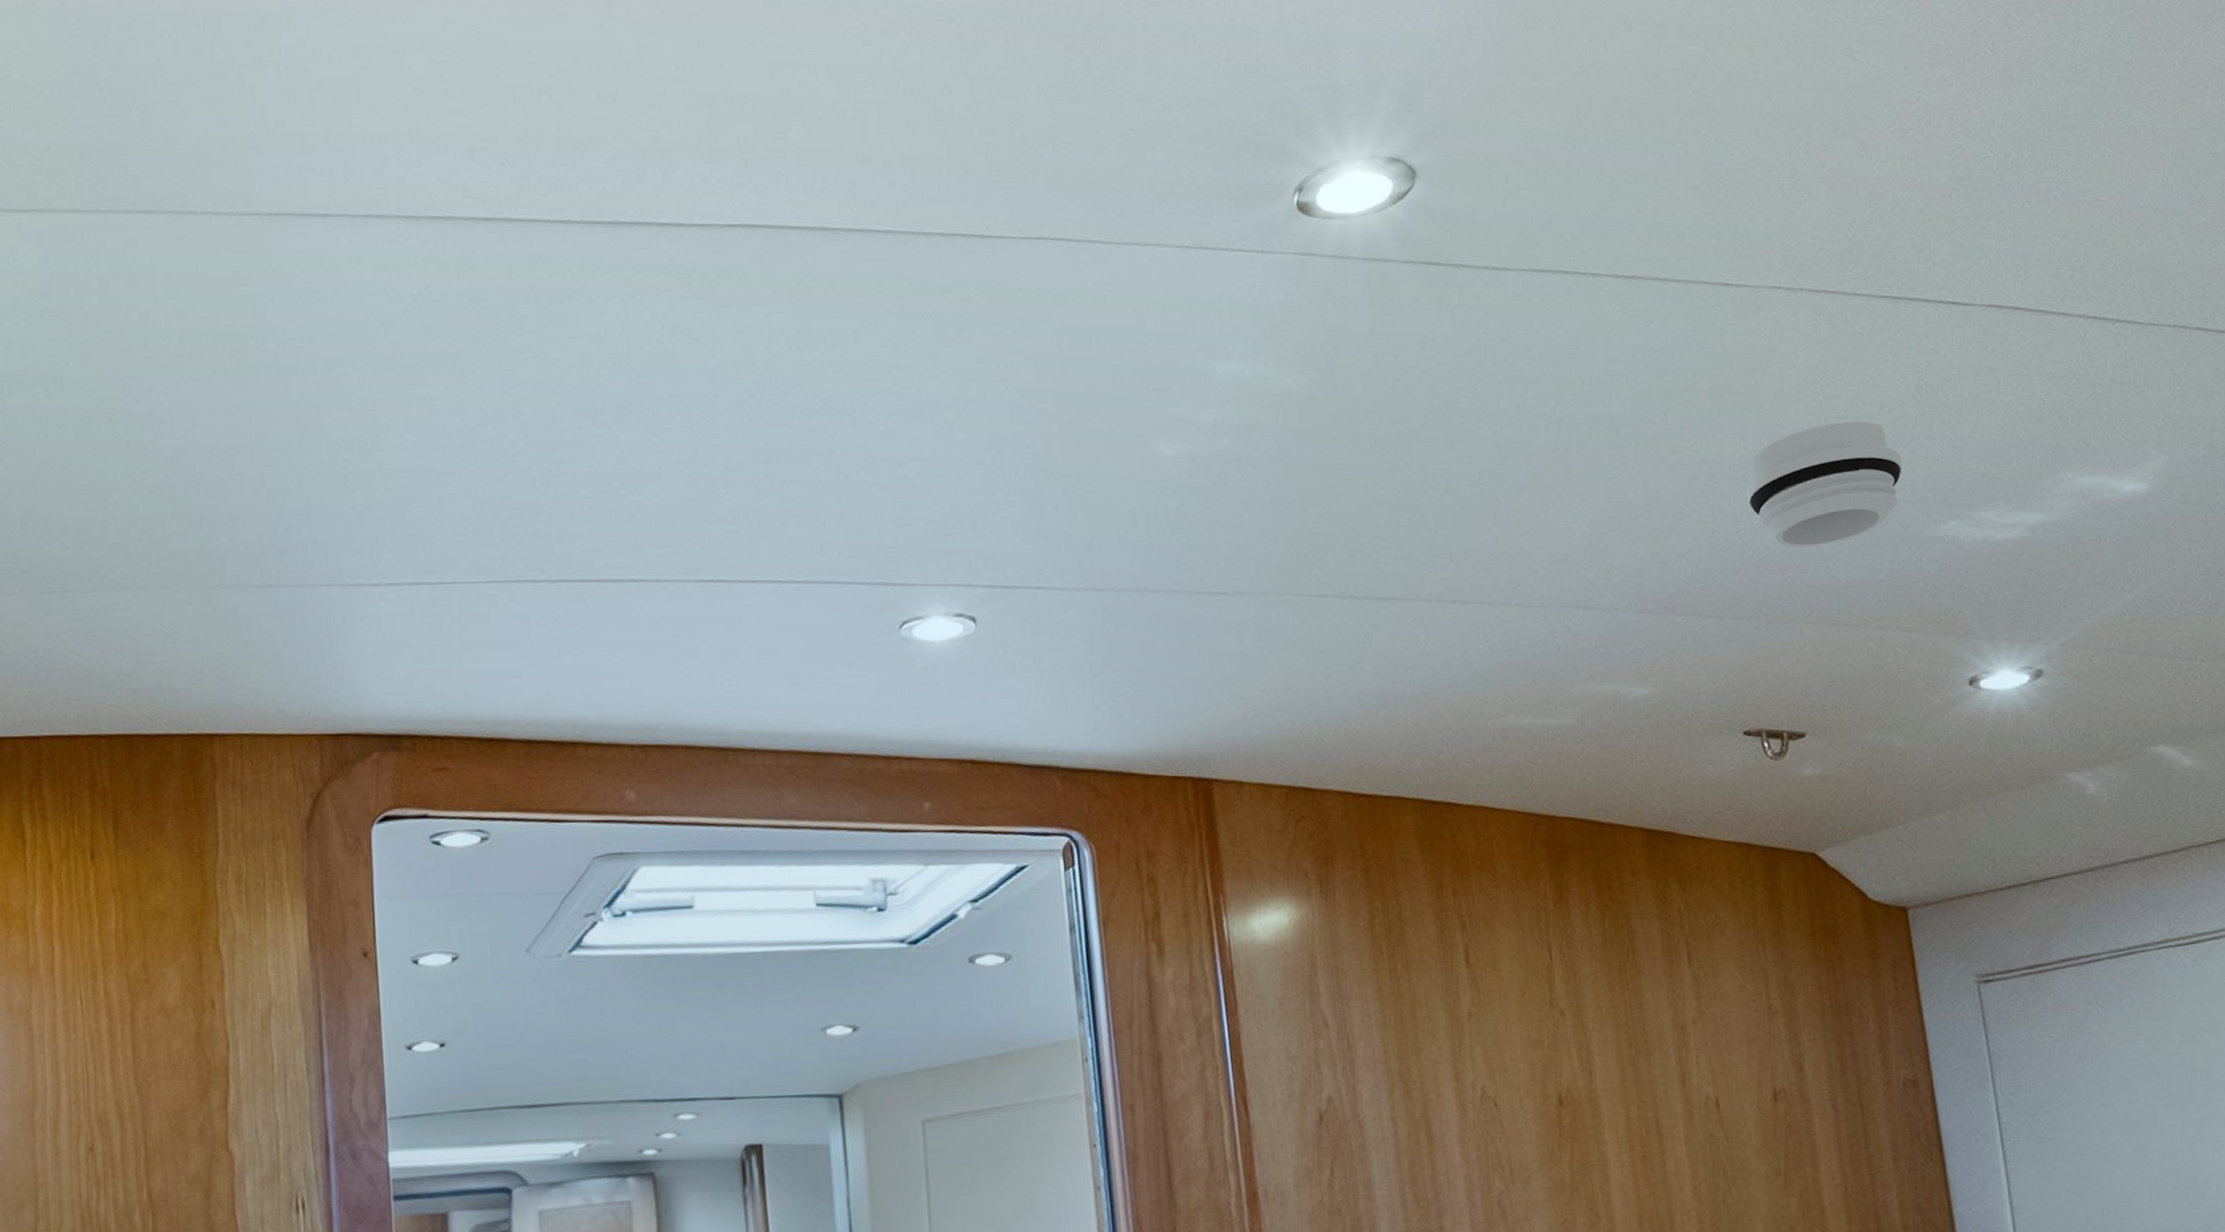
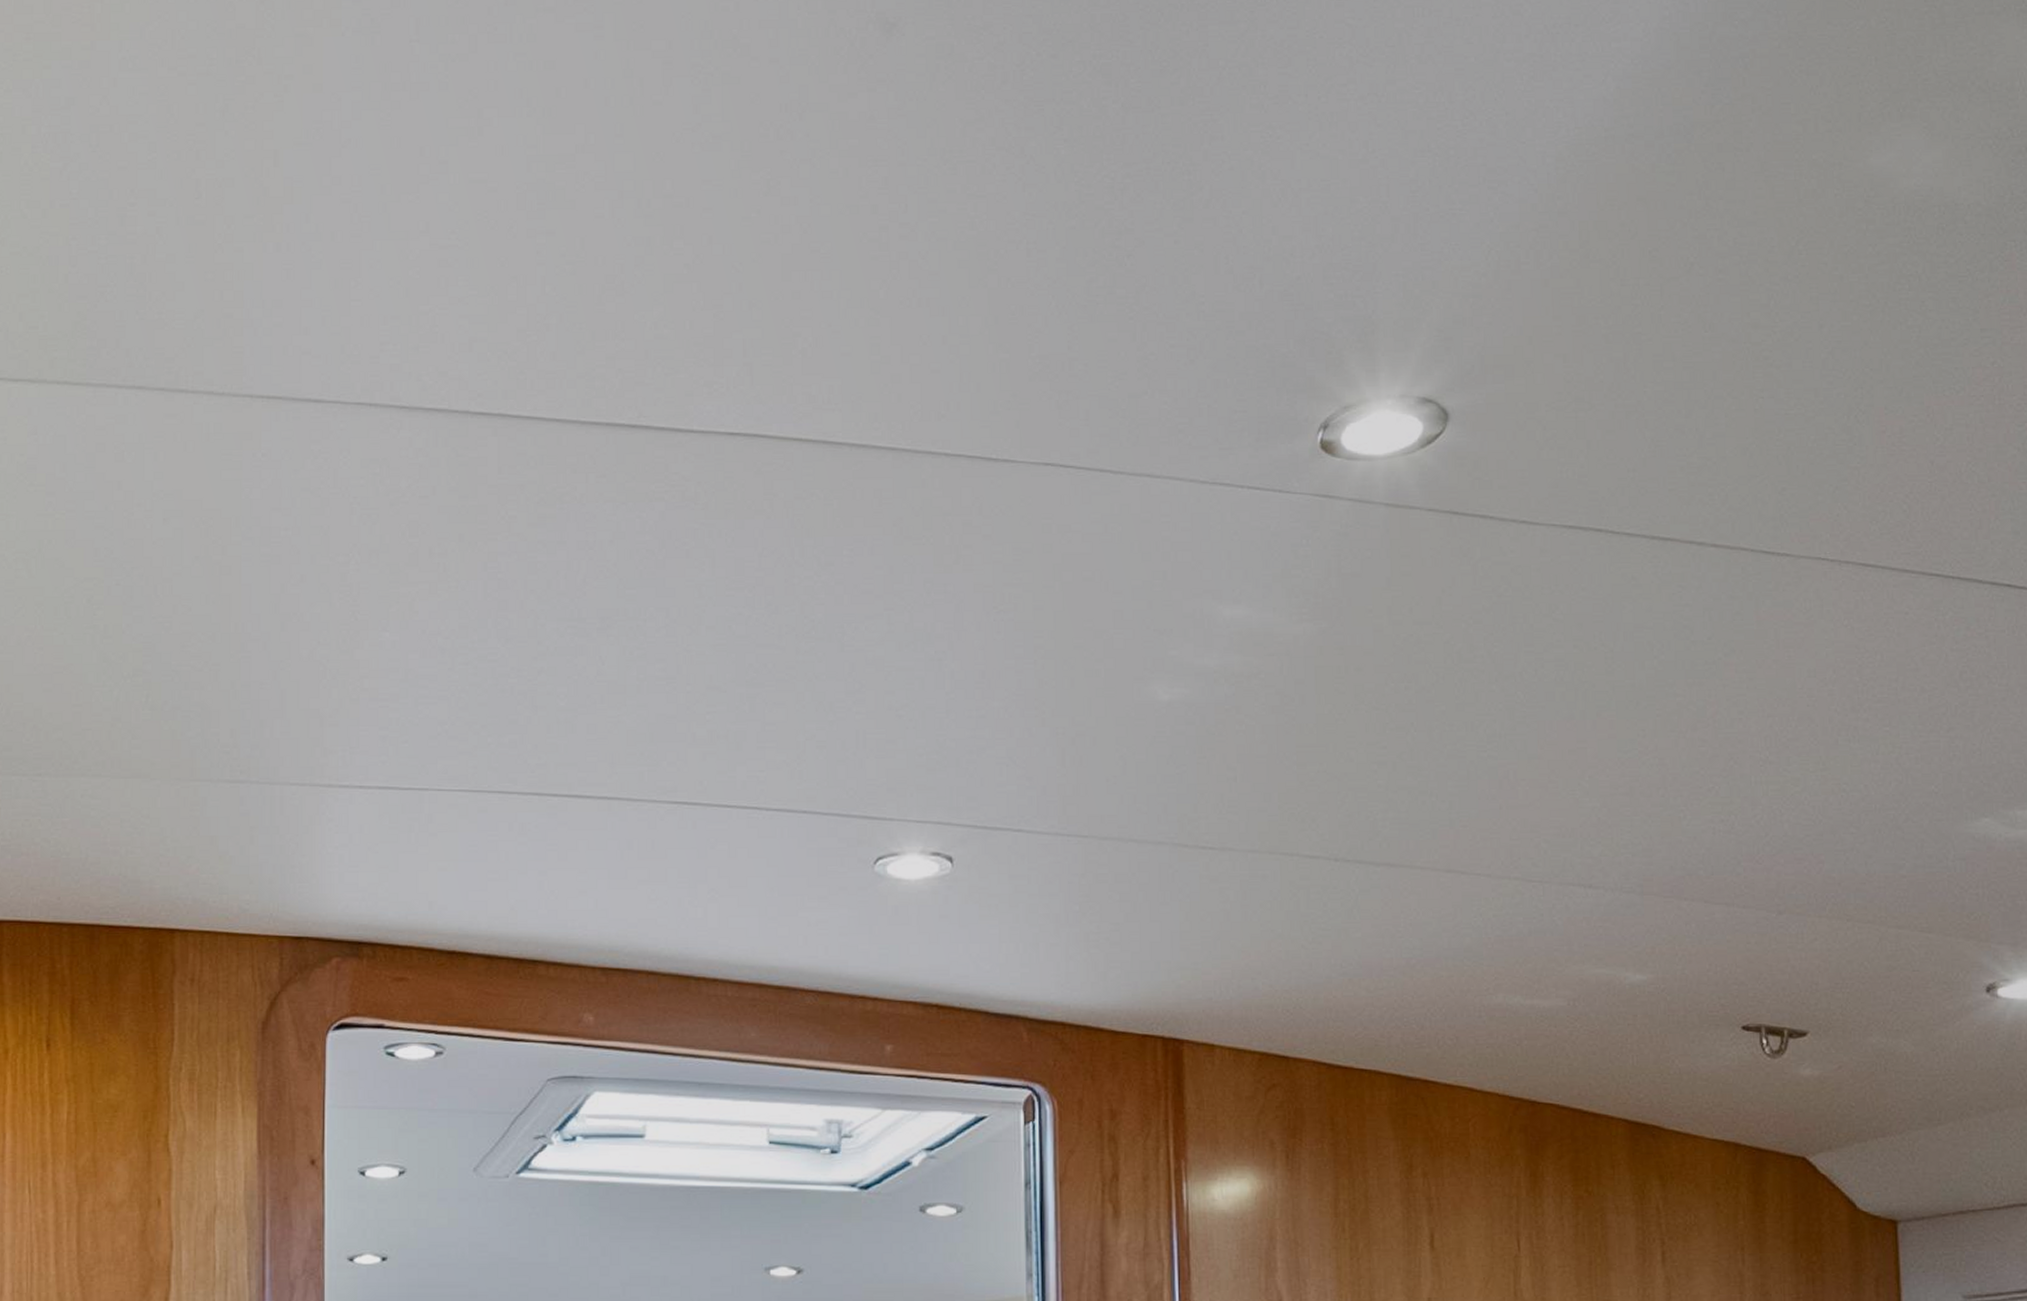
smoke detector: present [1746,421,1903,548] -> none [1768,706,1937,836]

